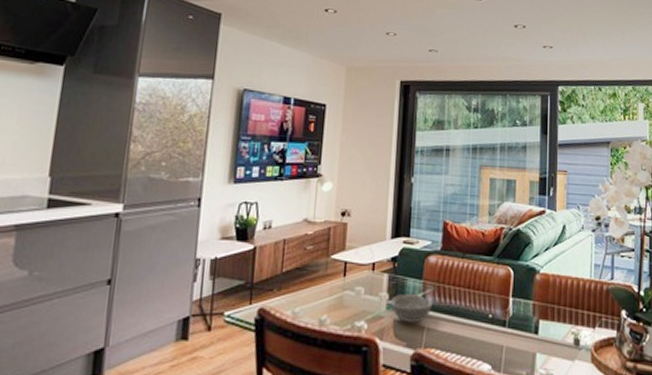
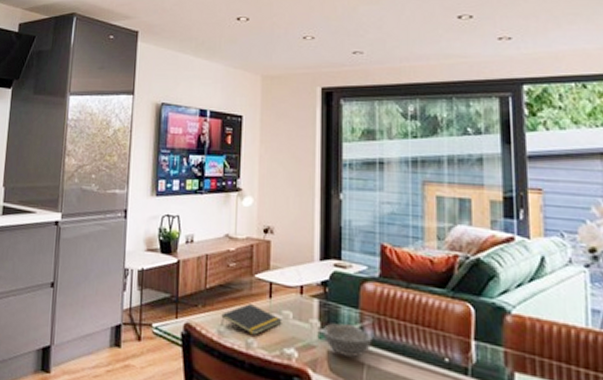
notepad: none [295,284,355,312] -> present [221,304,282,335]

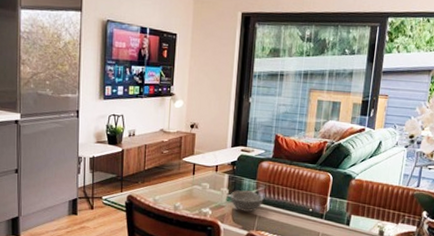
notepad: present [221,304,282,335] -> none [156,179,202,201]

